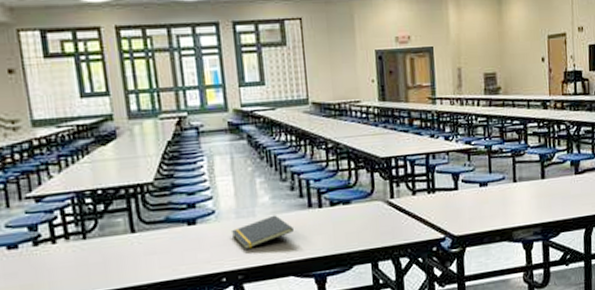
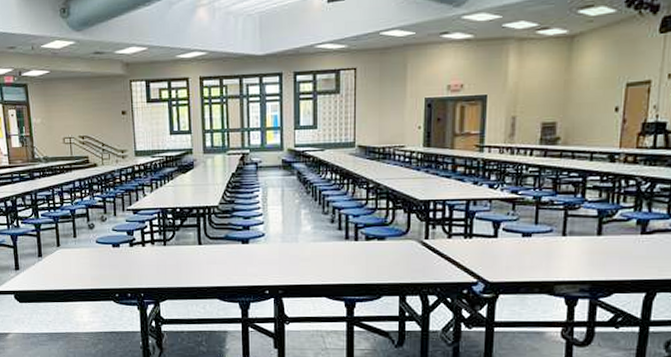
notepad: present [230,215,294,249] -> none [276,243,330,269]

